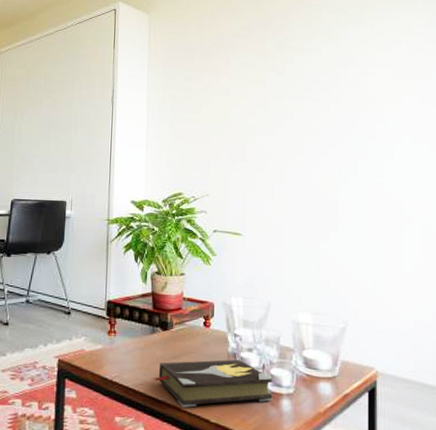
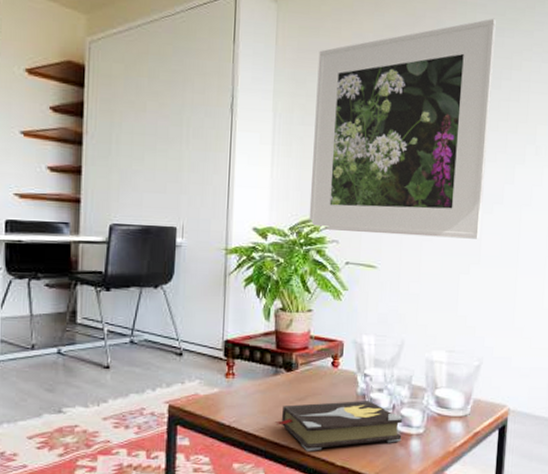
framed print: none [179,15,339,208] -> present [308,18,496,239]

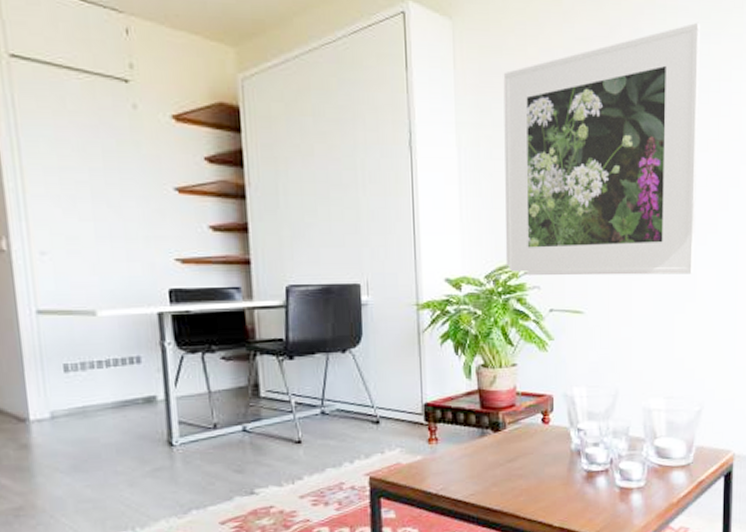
hardback book: present [275,401,403,451] -> none [486,456,622,515]

